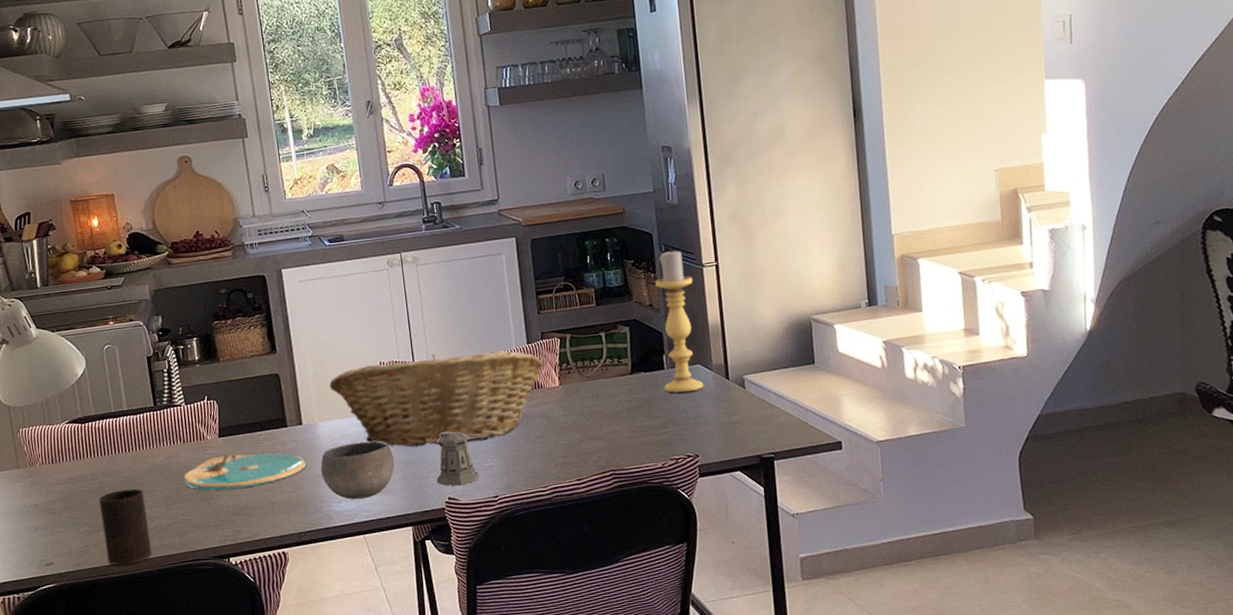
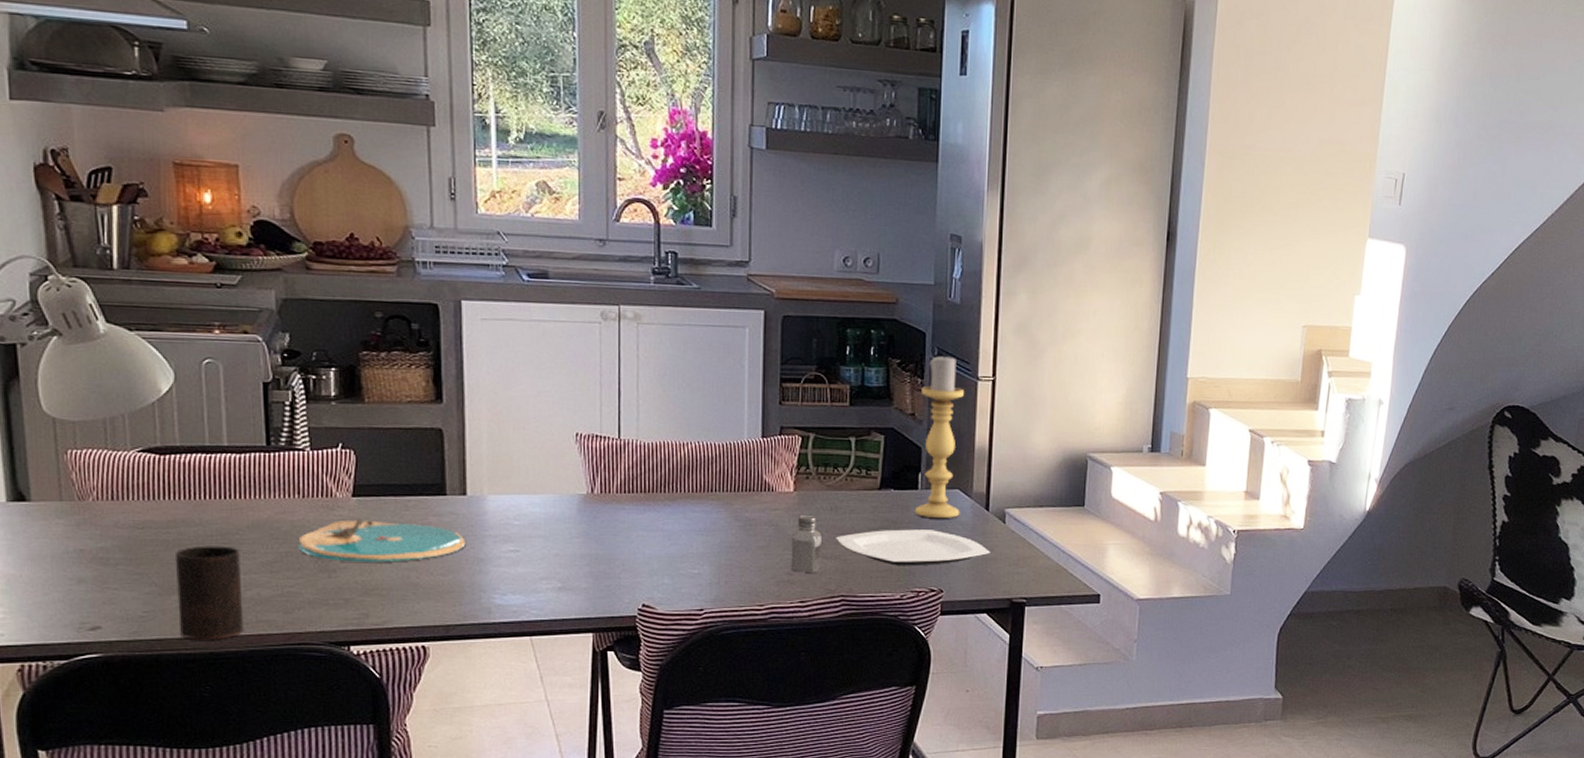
bowl: present [320,441,395,500] -> none [484,525,581,594]
fruit basket: present [329,350,544,447] -> none [508,432,778,541]
pepper shaker: present [436,431,488,486] -> none [630,527,700,592]
saltshaker: none [563,403,591,455] -> present [791,514,822,573]
plate: none [600,403,736,439] -> present [836,529,991,566]

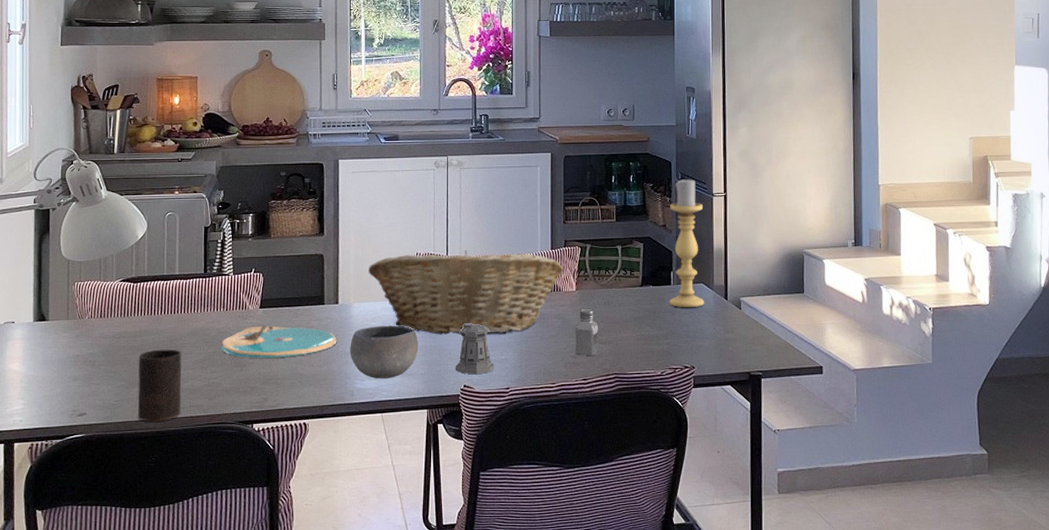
bowl: none [484,525,581,594] -> present [350,325,419,379]
fruit basket: none [508,432,778,541] -> present [368,250,564,335]
pepper shaker: none [630,527,700,592] -> present [455,323,506,375]
plate: present [836,529,991,566] -> none [609,317,731,348]

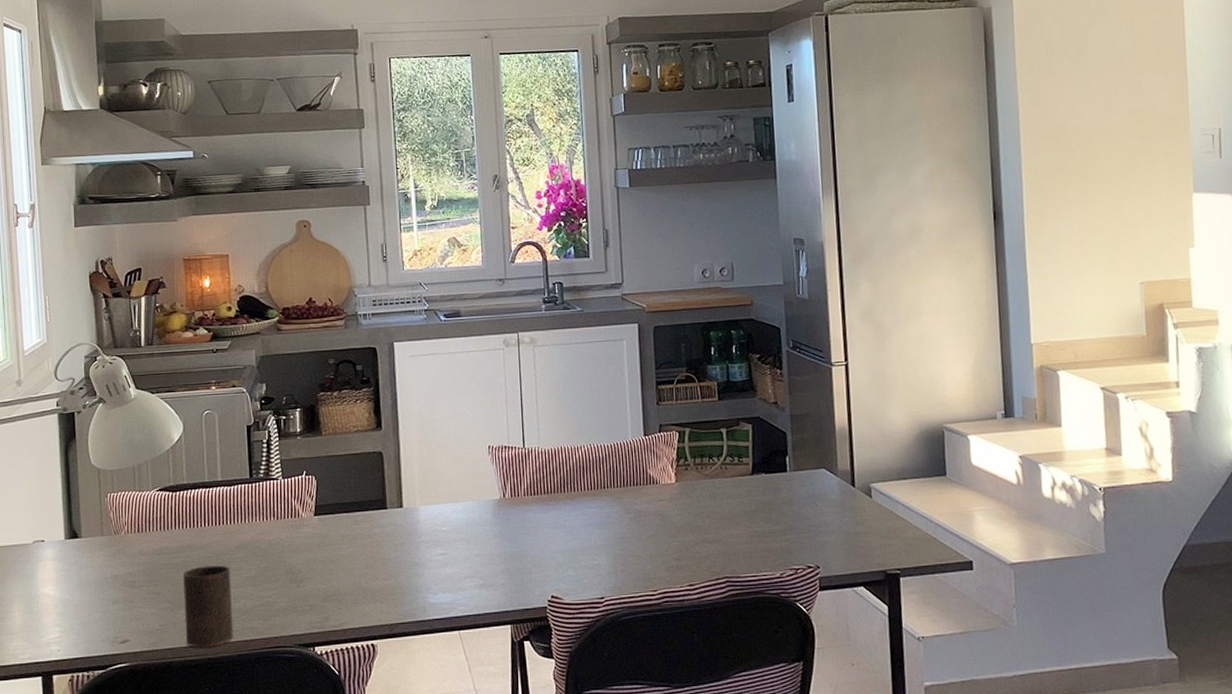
plate: present [221,325,337,358] -> none [274,535,404,572]
bowl: present [350,325,419,379] -> none [419,529,497,592]
fruit basket: present [368,250,564,335] -> none [434,440,660,539]
pepper shaker: present [455,323,506,375] -> none [540,524,597,584]
saltshaker: present [575,308,598,355] -> none [677,502,705,558]
candle holder: present [669,177,705,308] -> none [781,345,828,498]

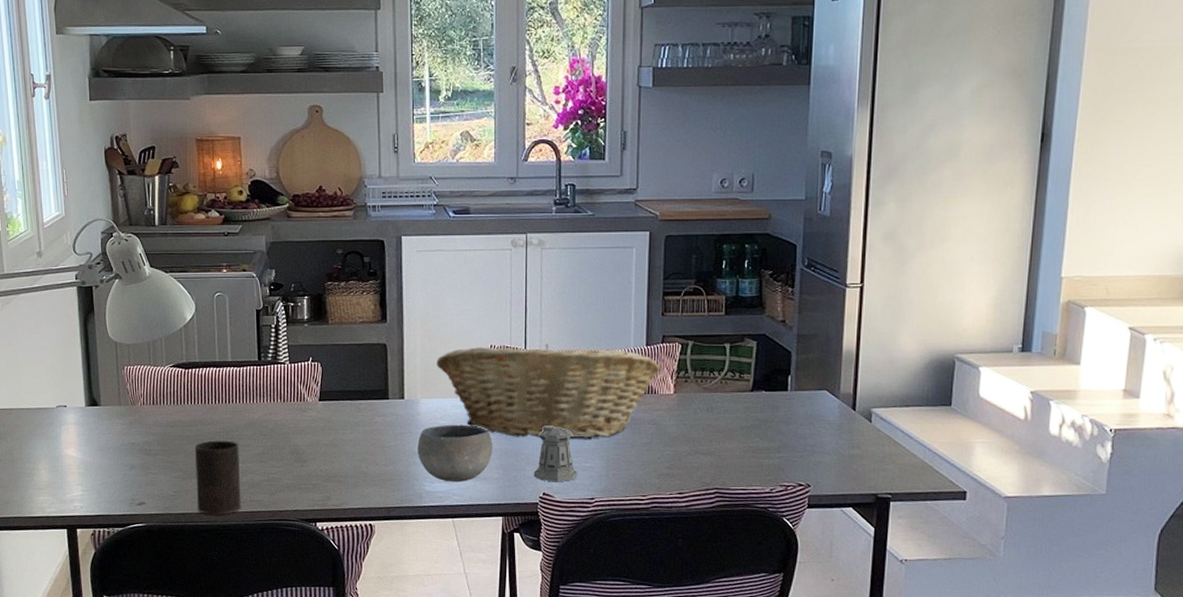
bowl: none [419,529,497,592] -> present [417,424,493,483]
fruit basket: none [434,440,660,539] -> present [437,343,660,438]
pepper shaker: none [540,524,597,584] -> present [533,425,592,482]

